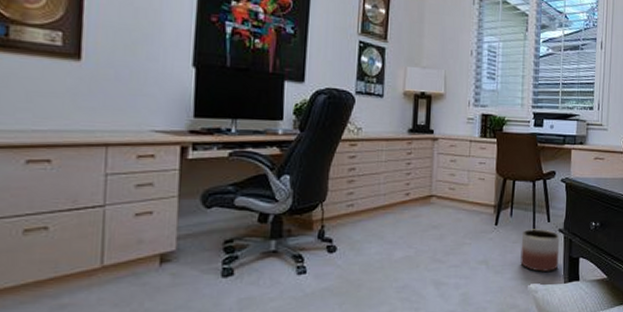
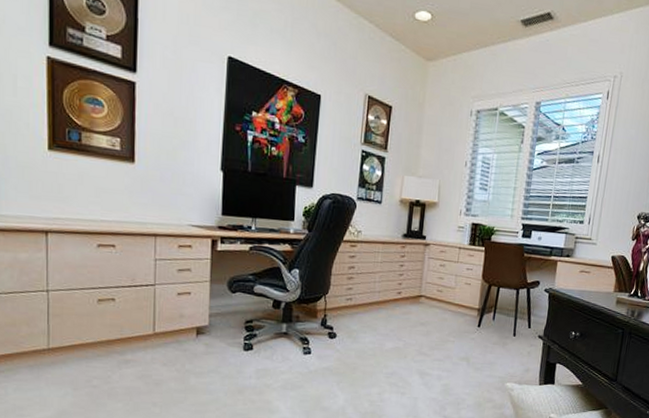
planter: present [520,229,560,273] -> none [499,333,539,374]

